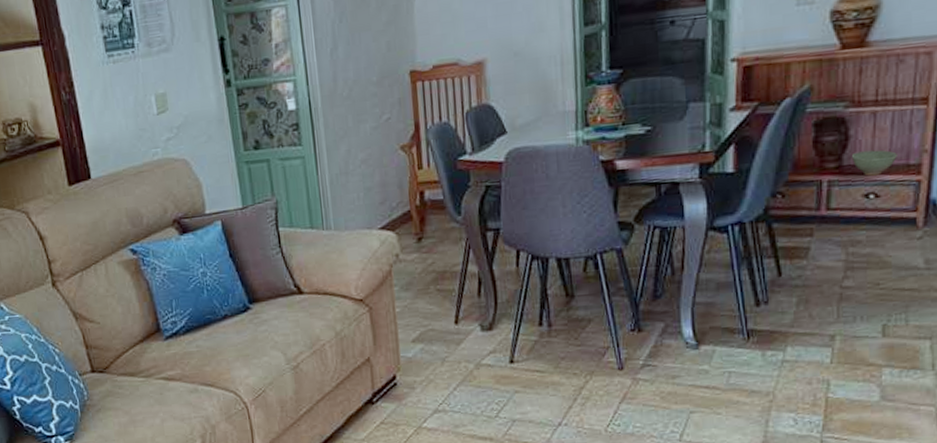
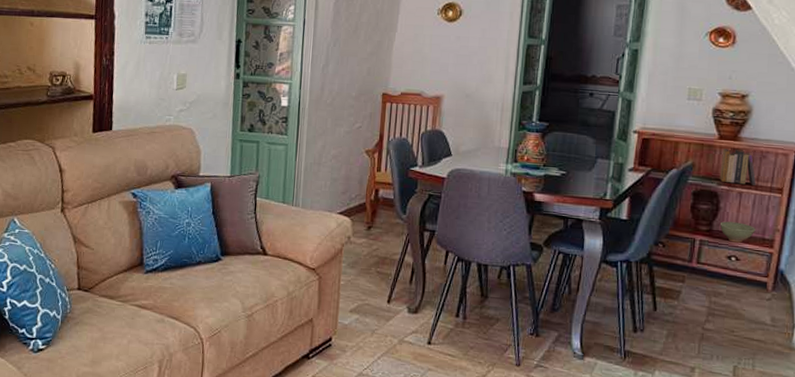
books: none [846,57,893,104] -> present [719,149,756,185]

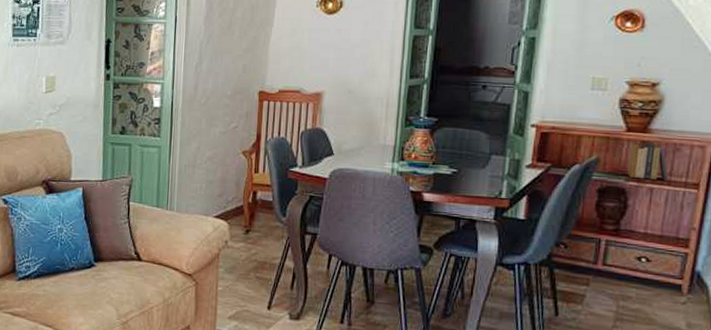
bowl: present [719,221,756,243] -> none [628,220,669,243]

